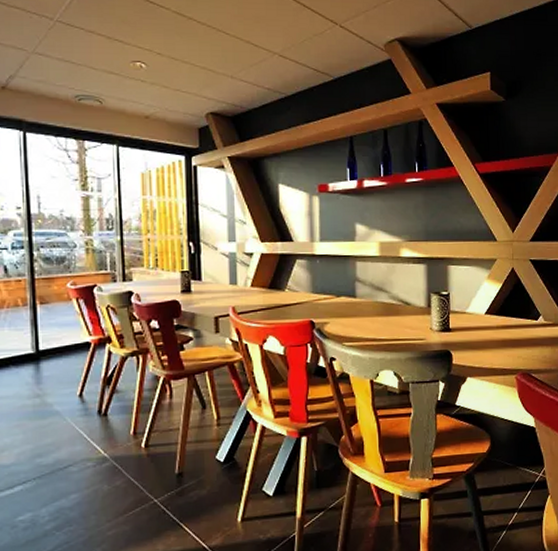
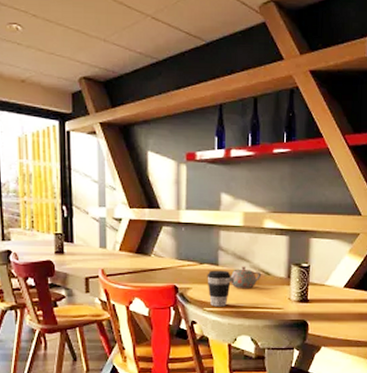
coffee cup: none [344,302,370,341] -> present [207,270,231,307]
teapot: none [368,297,401,320] -> present [230,266,262,288]

